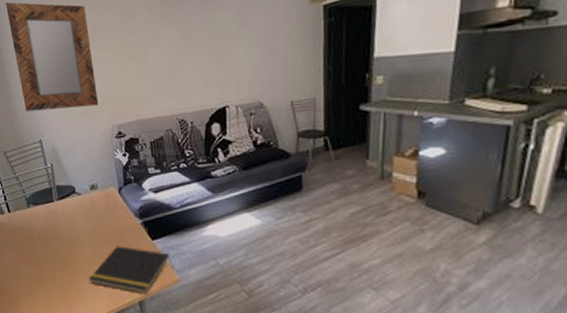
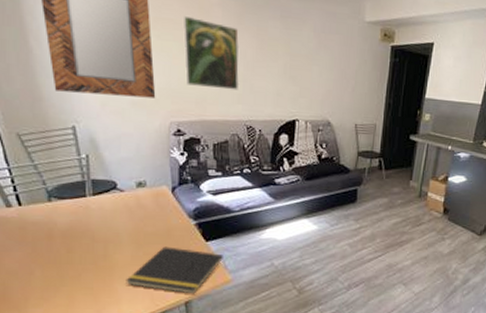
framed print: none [115,23,169,88] -> present [183,15,240,90]

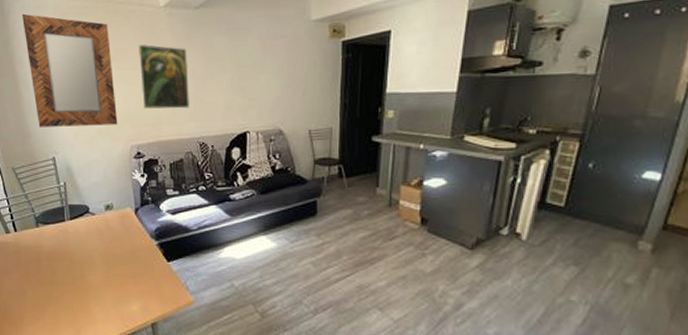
notepad: present [126,246,225,294] -> none [99,267,186,316]

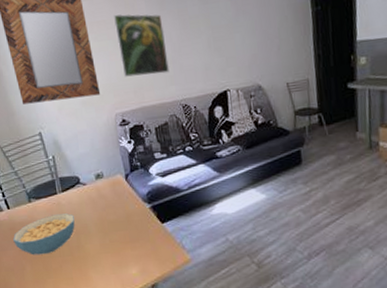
cereal bowl: none [18,242,80,281] -> present [13,213,75,255]

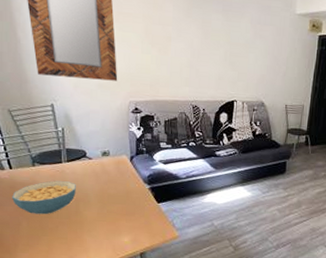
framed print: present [114,13,170,77] -> none [141,10,187,75]

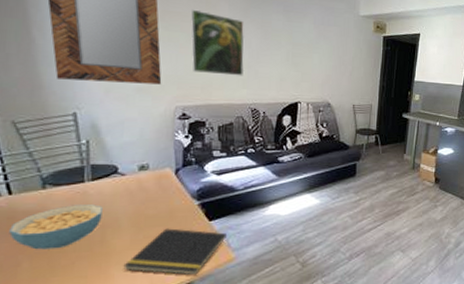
notepad: none [93,206,173,247] -> present [123,228,228,275]
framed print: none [141,10,187,75] -> present [191,9,245,76]

